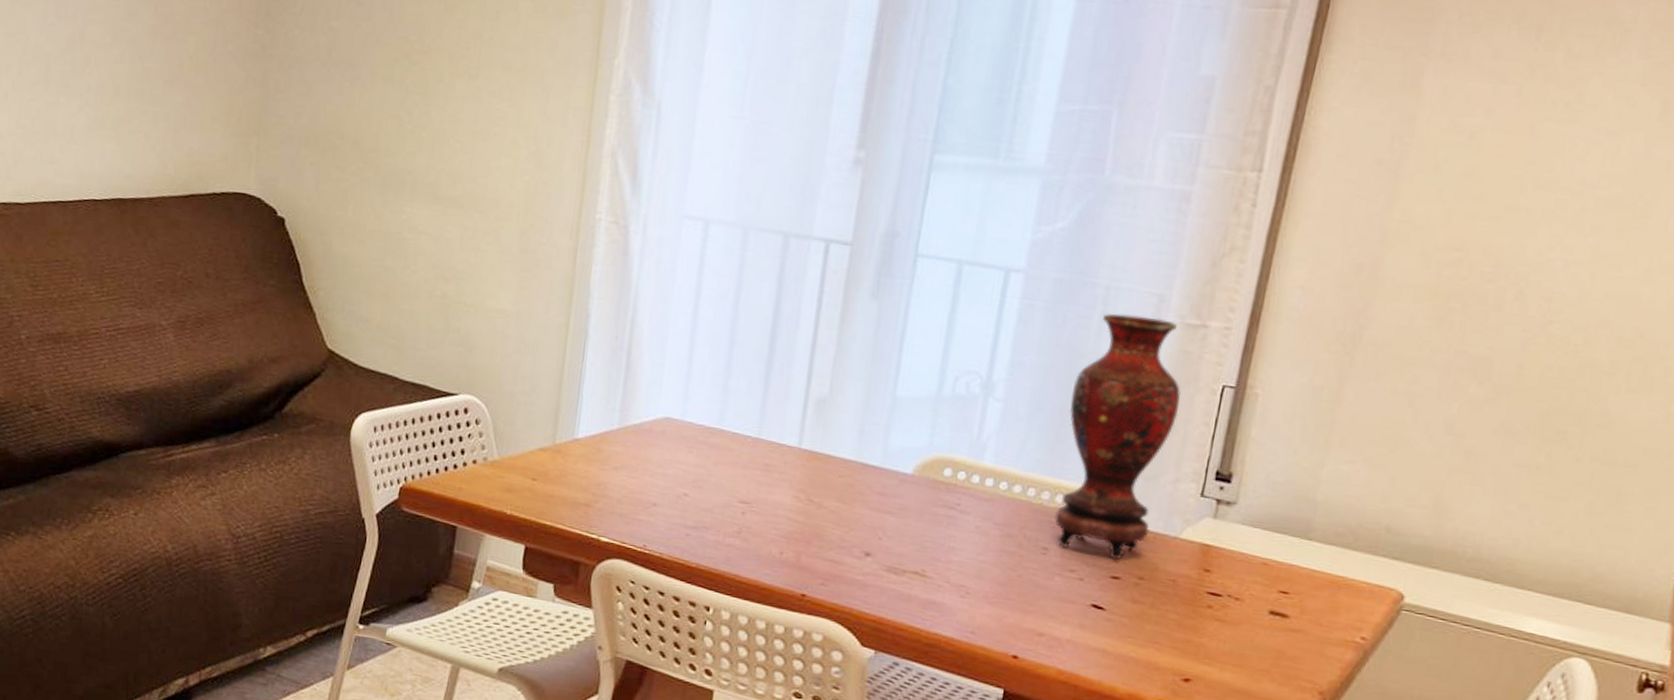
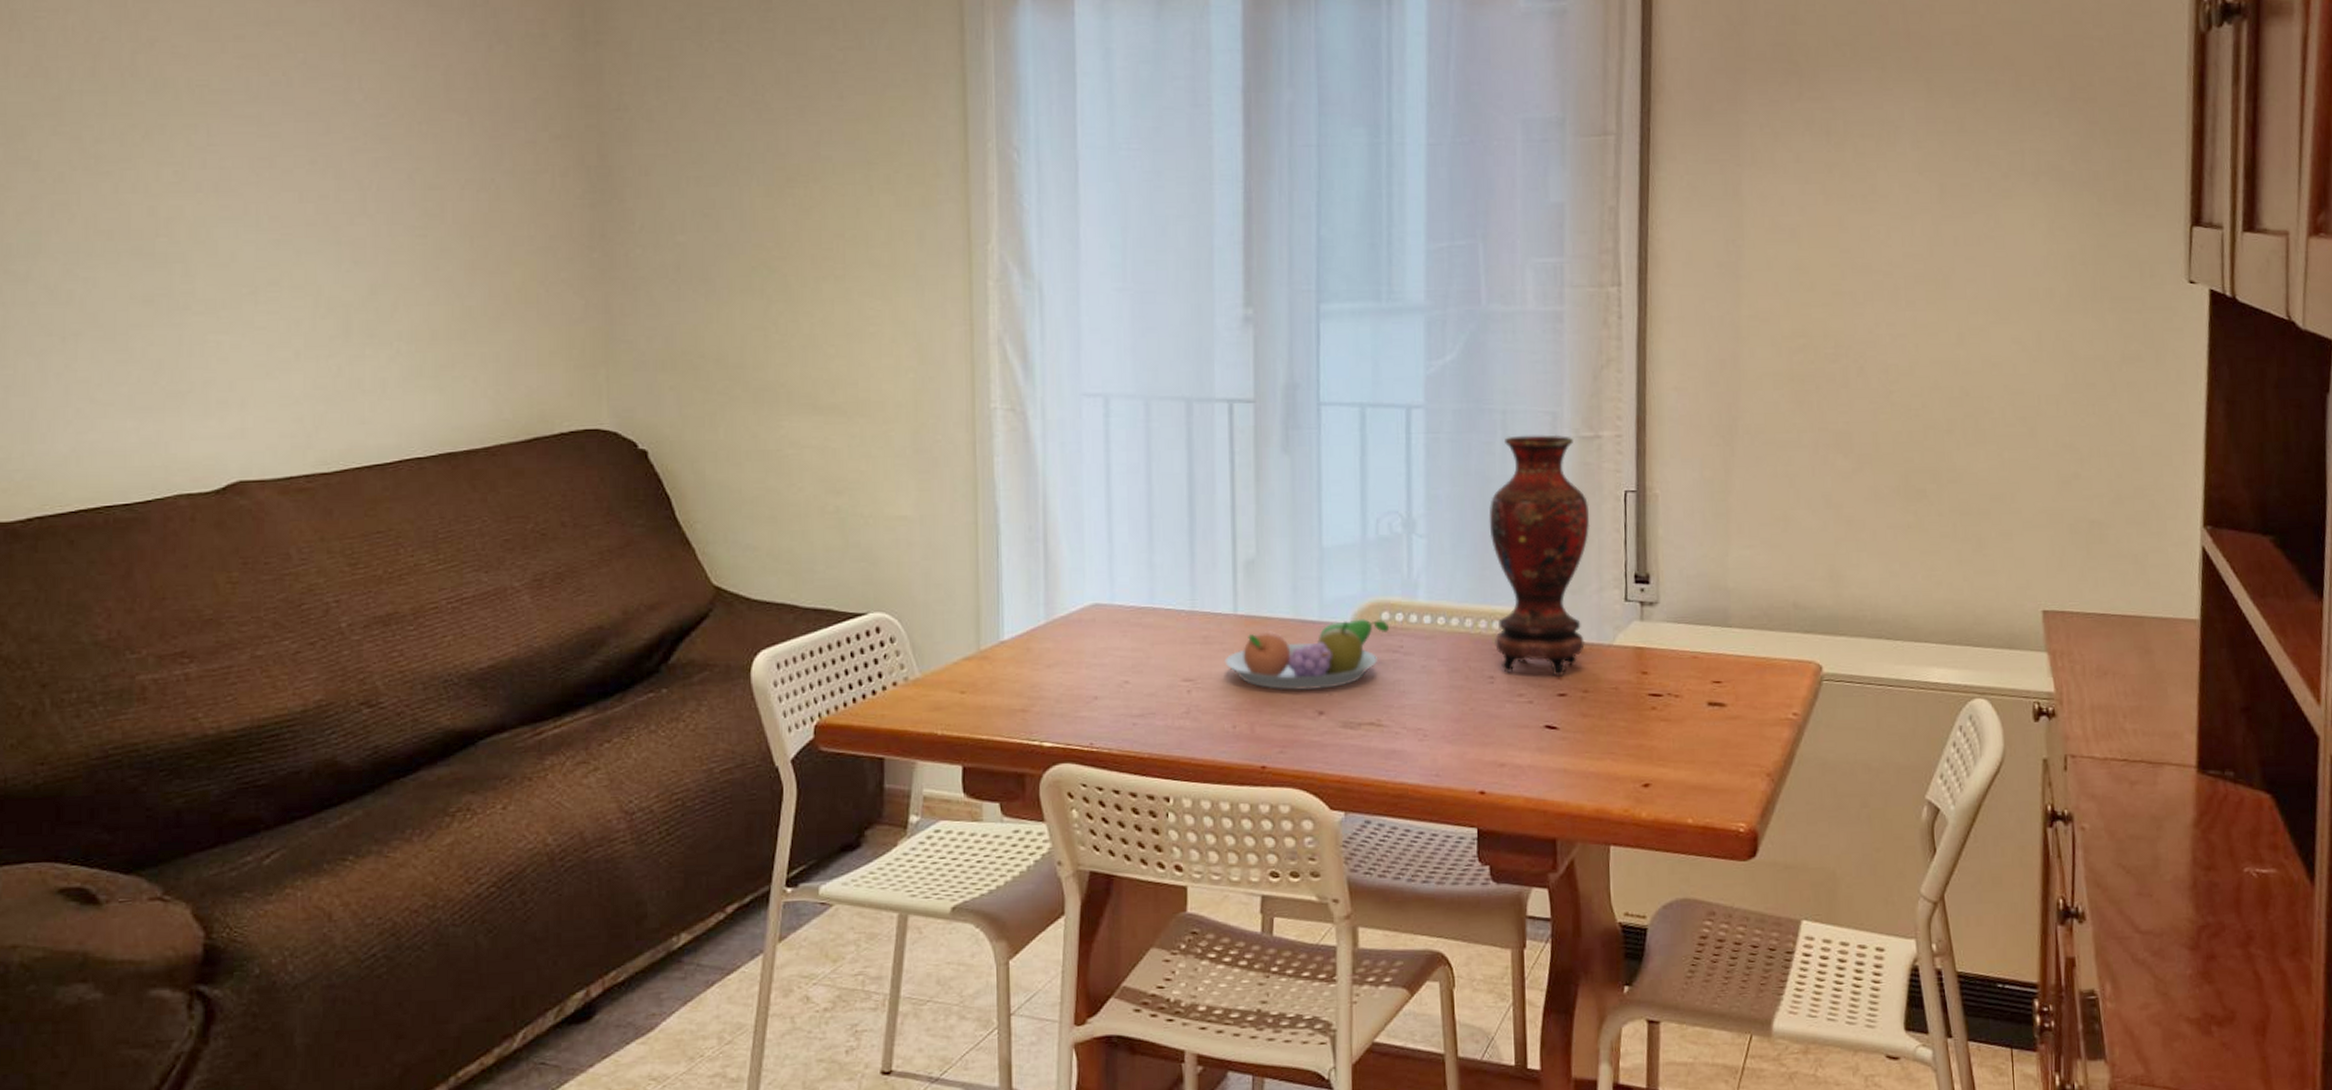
fruit bowl: none [782,468,950,533] -> present [1224,619,1389,691]

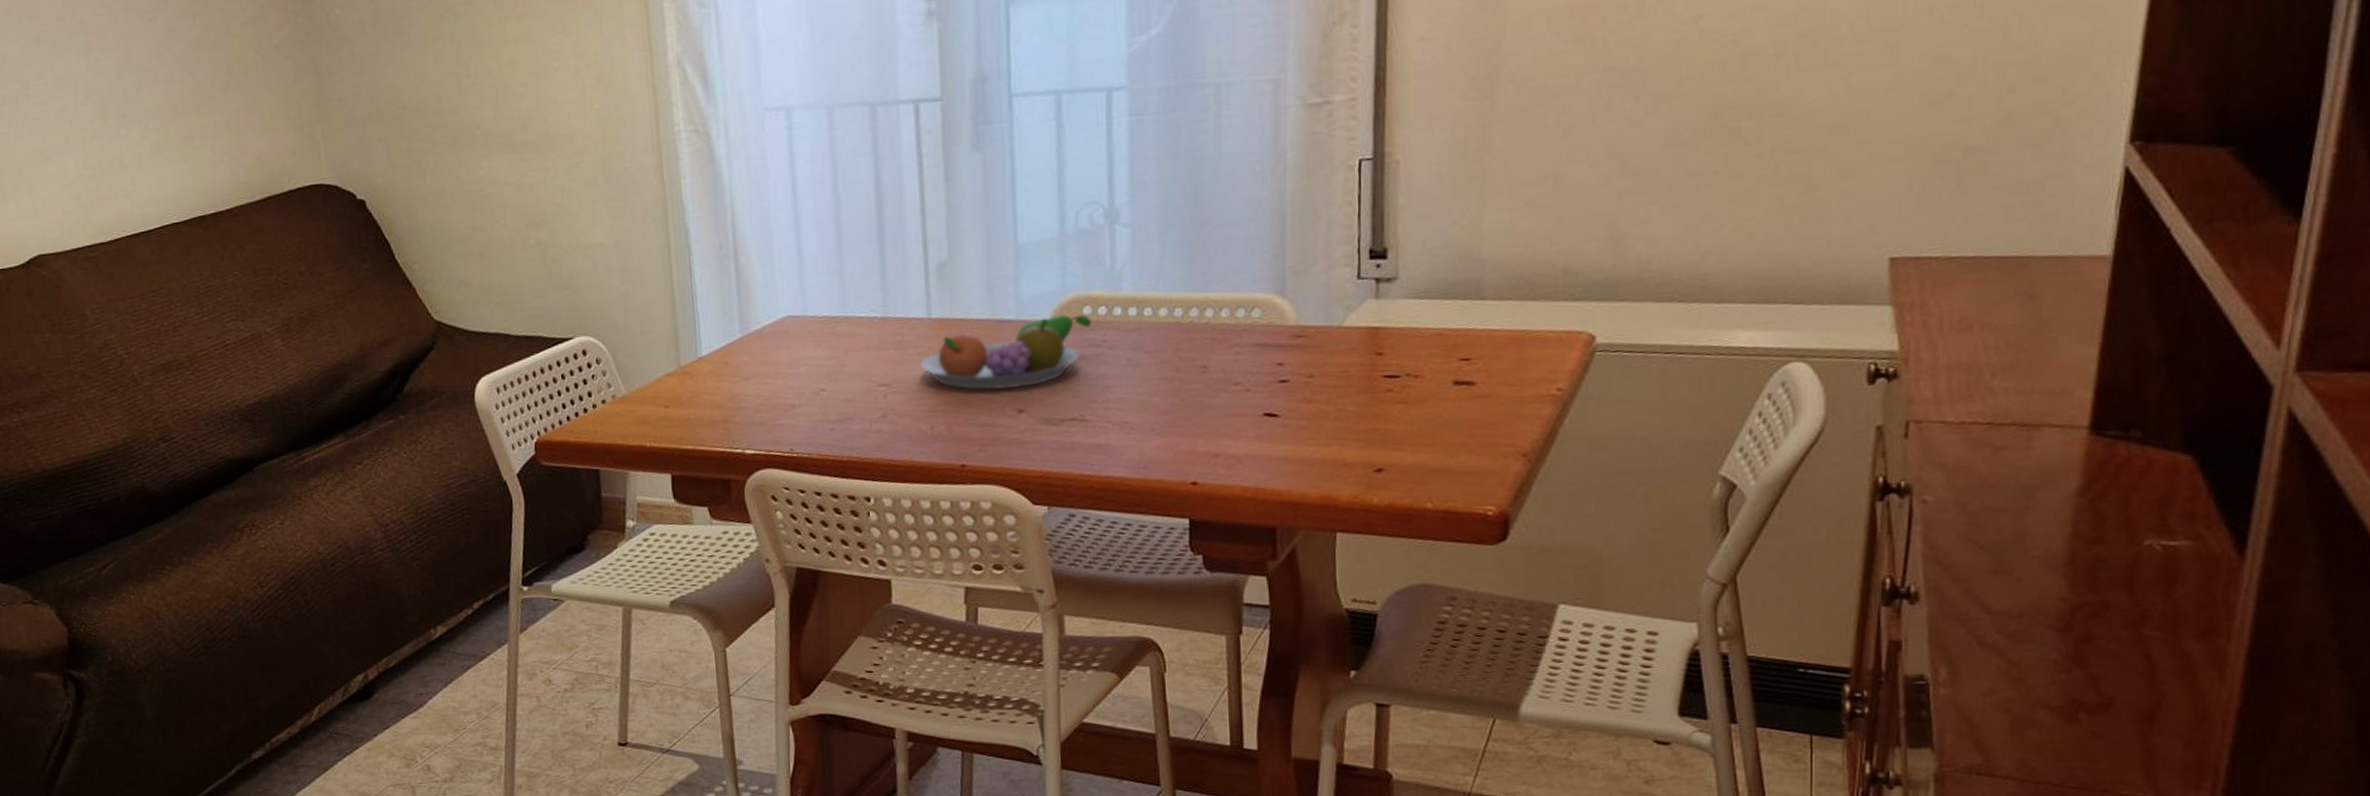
vase: present [1489,434,1590,677] -> none [1200,104,1318,363]

